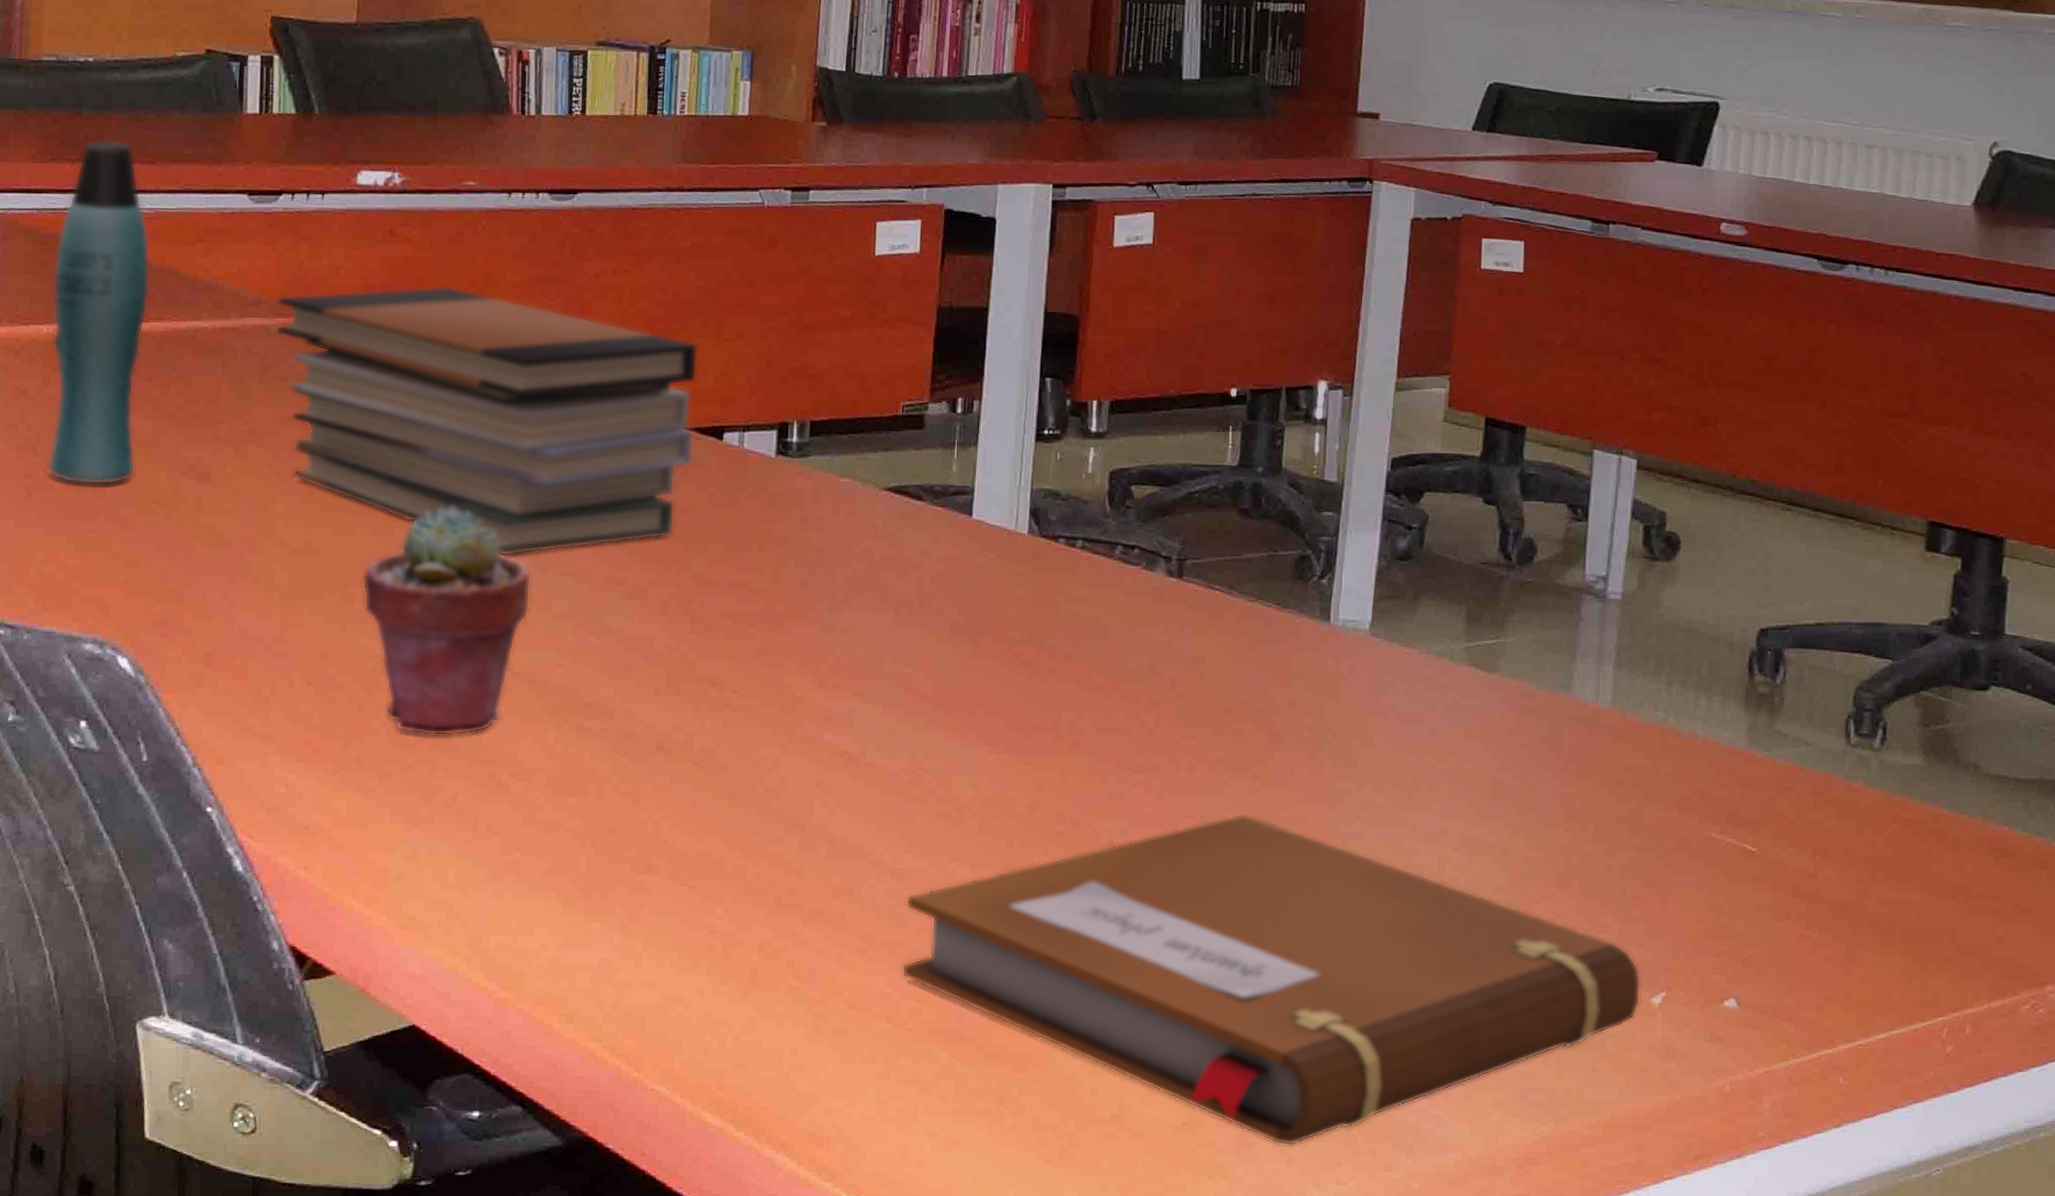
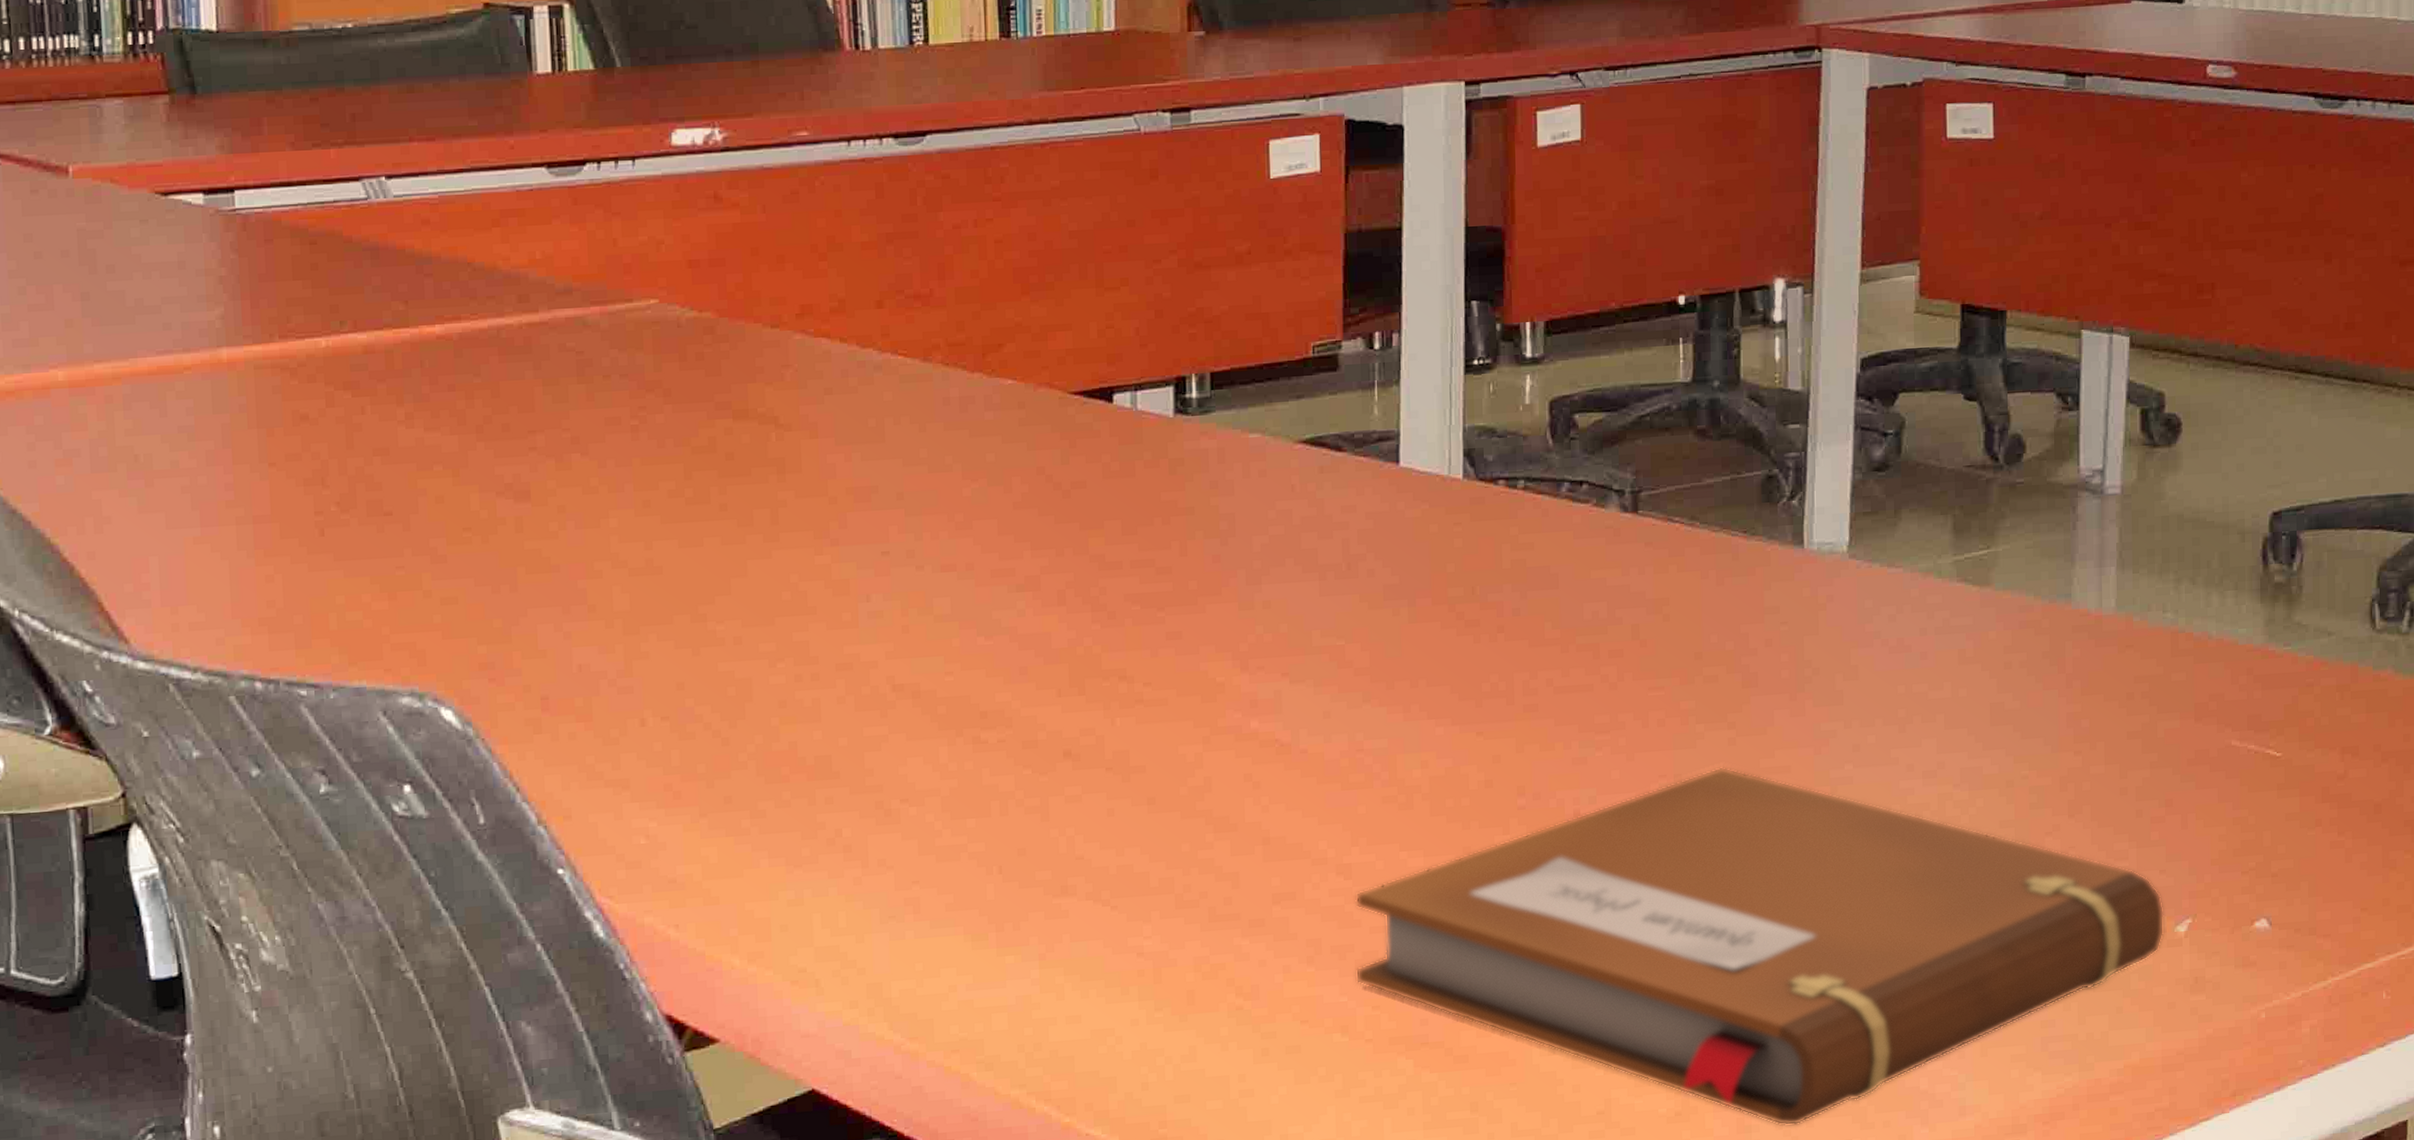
bottle: present [47,139,151,485] -> none [327,116,443,517]
book stack: present [275,285,698,556] -> none [590,253,1081,554]
potted succulent: present [362,506,531,736] -> none [714,503,909,766]

